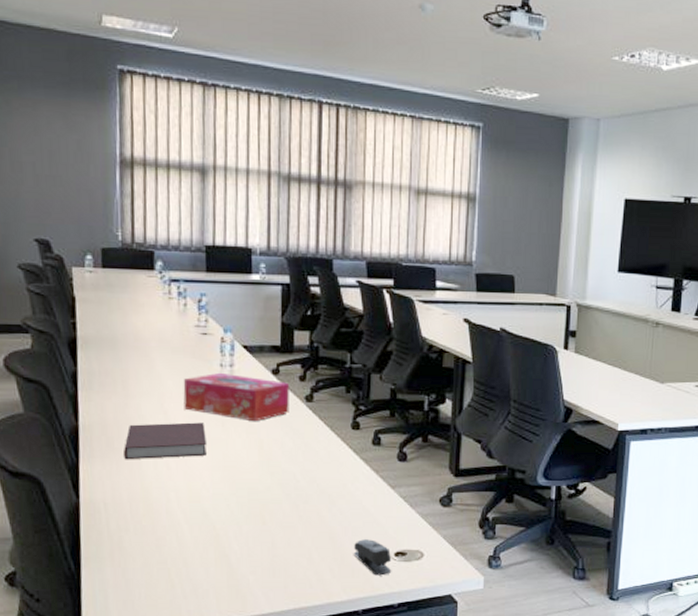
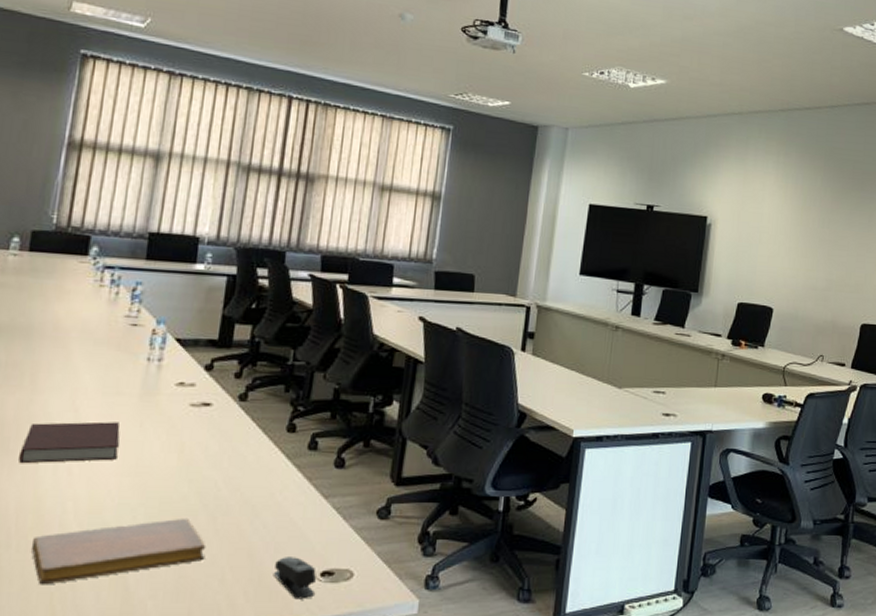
notebook: none [146,505,293,562] -> present [31,517,207,585]
tissue box: present [183,372,289,422] -> none [98,367,222,423]

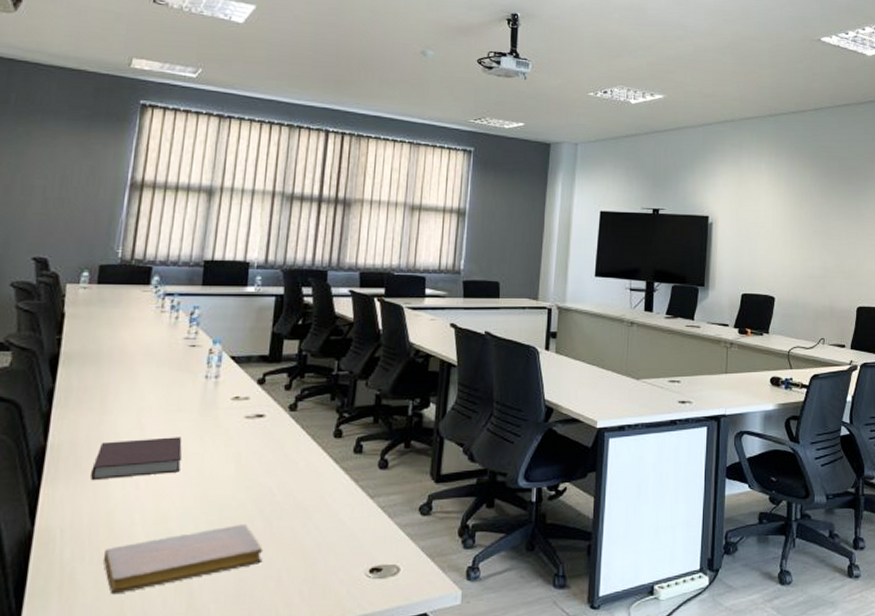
stapler: present [273,557,317,600] -> none [325,555,366,596]

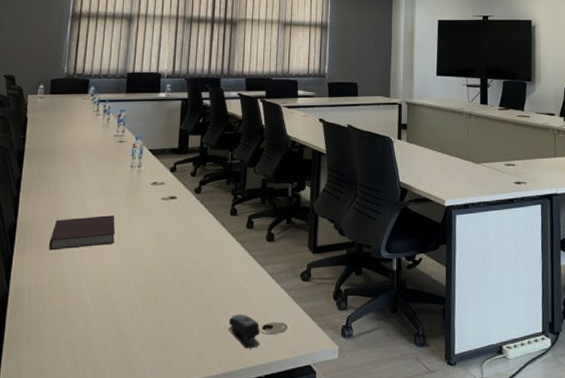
notebook: present [103,523,263,595] -> none [59,286,179,343]
stapler: none [325,555,366,596] -> present [228,314,261,349]

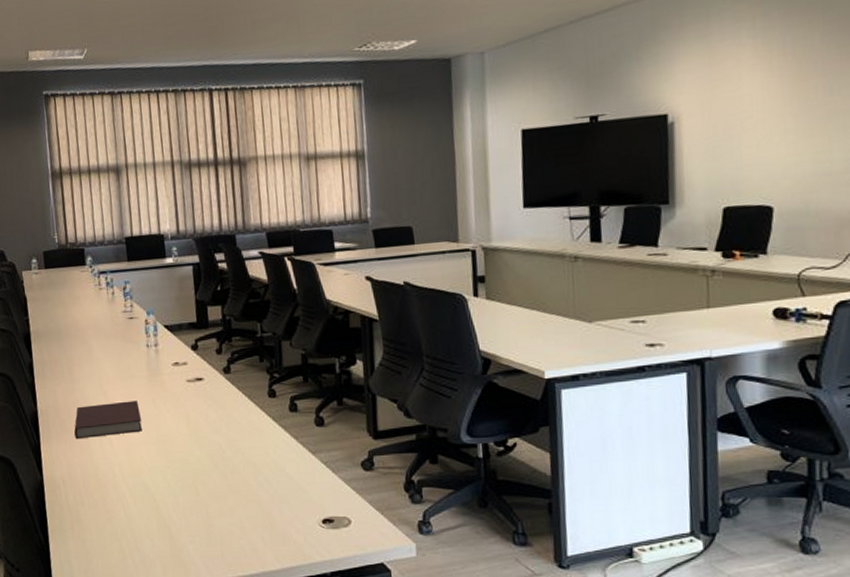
stapler: present [228,314,261,349] -> none [282,507,321,544]

